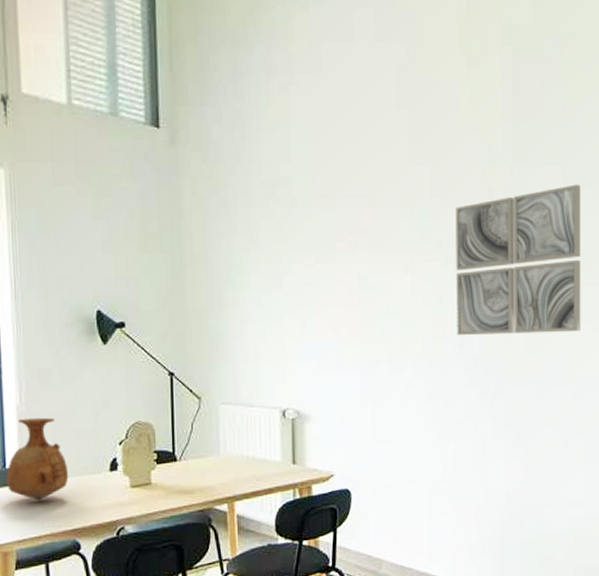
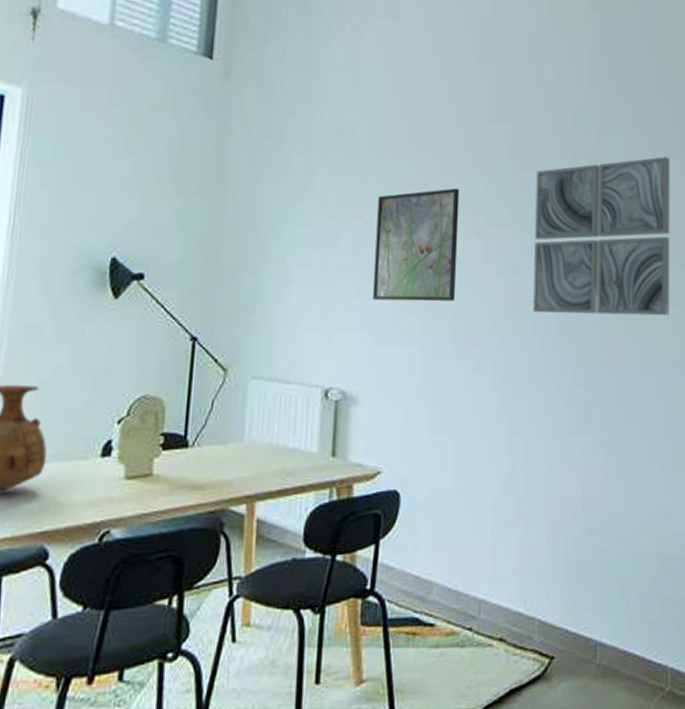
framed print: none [314,229,388,333] -> present [373,188,460,302]

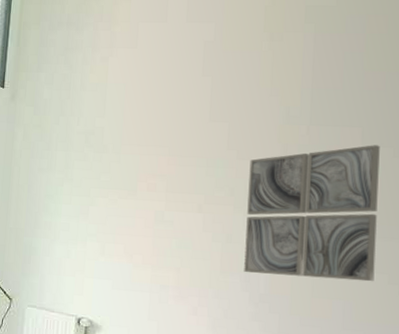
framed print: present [373,188,460,302] -> none [114,174,184,260]

